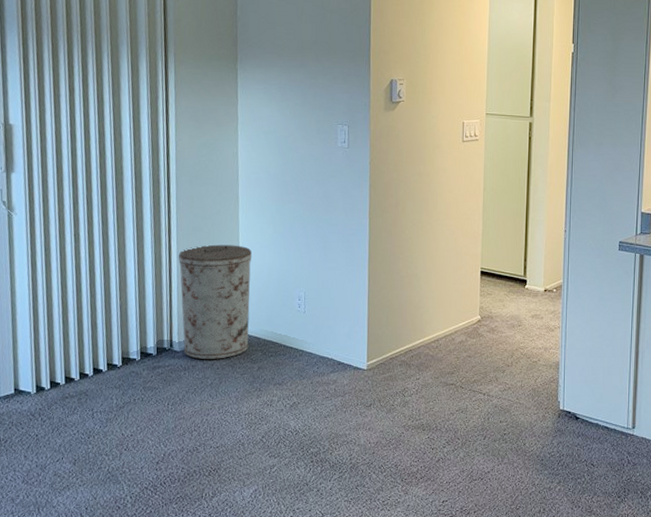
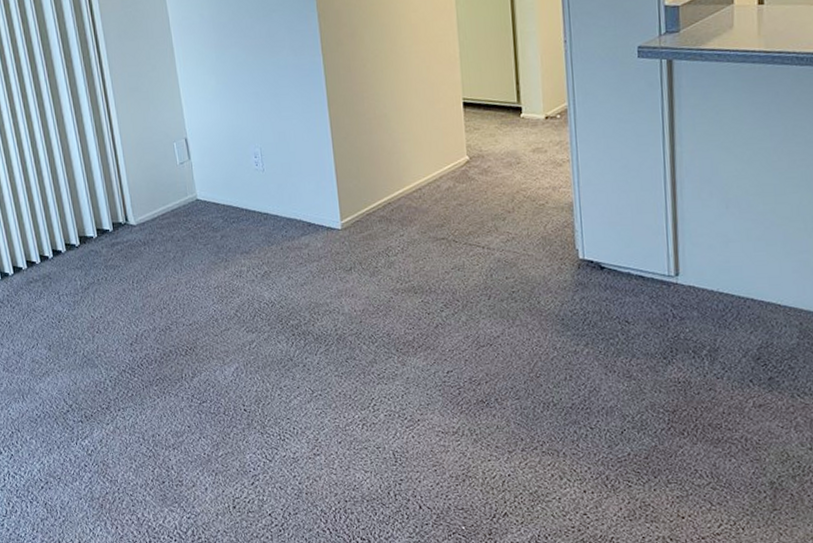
trash can: present [178,244,253,359] -> none [118,102,208,232]

